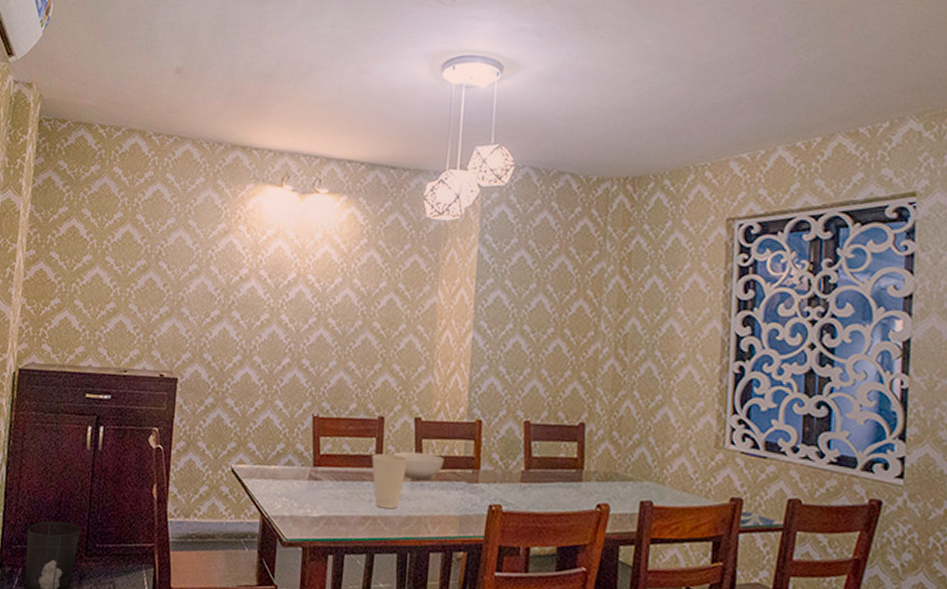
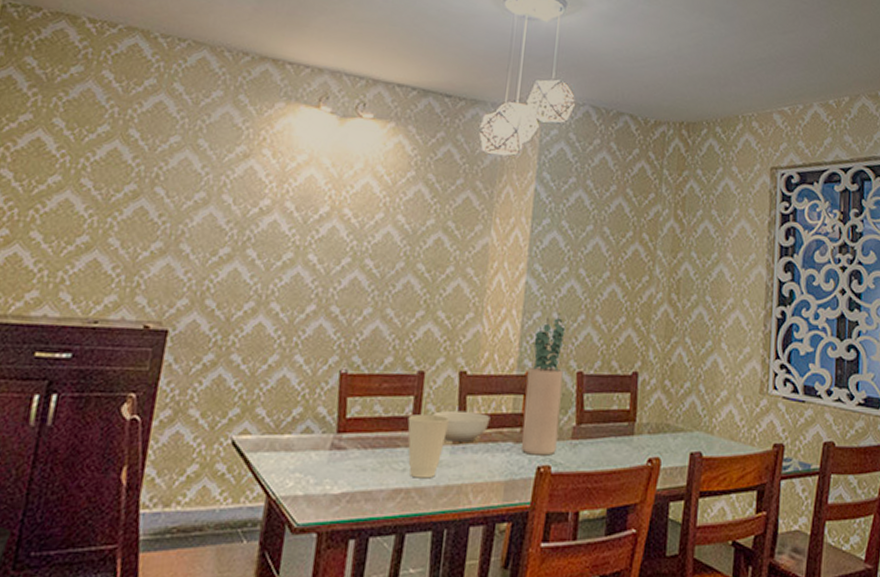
vase: none [473,367,512,496] -> present [520,313,566,456]

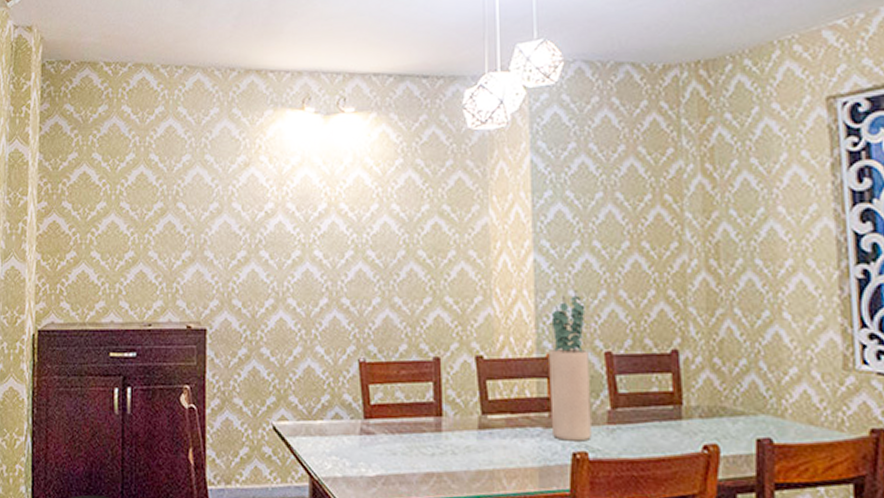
cup: present [407,413,450,479] -> none [430,399,473,464]
bowl: present [431,410,490,442] -> none [453,395,514,427]

